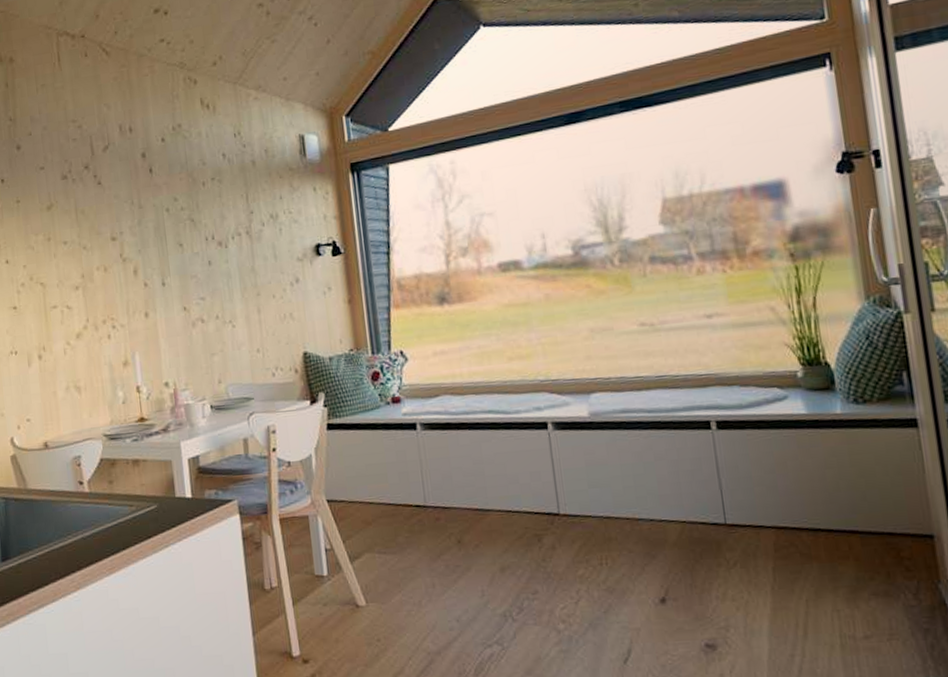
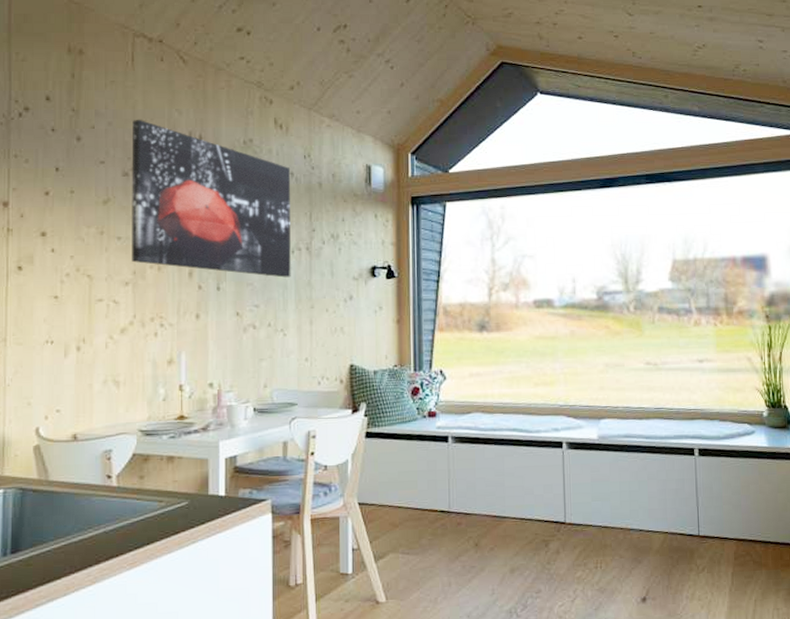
wall art: none [65,119,234,267] -> present [131,119,291,278]

